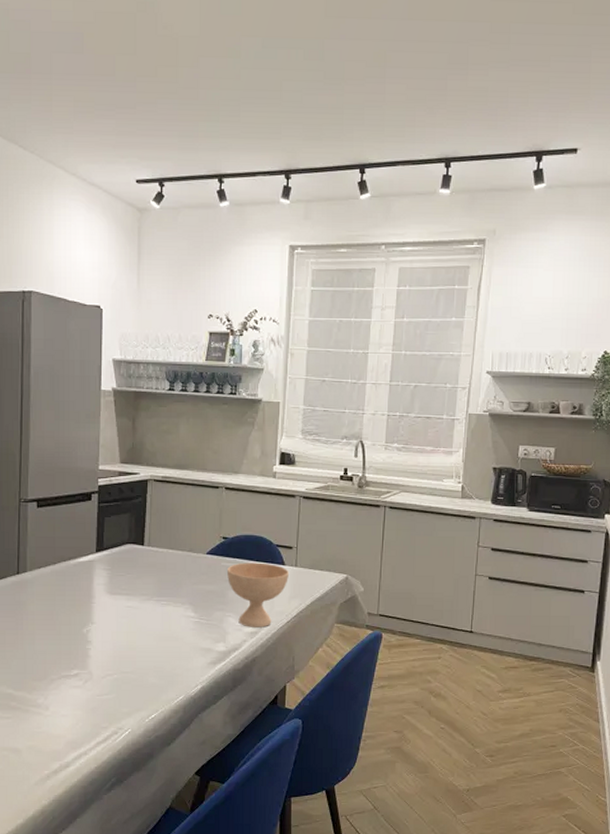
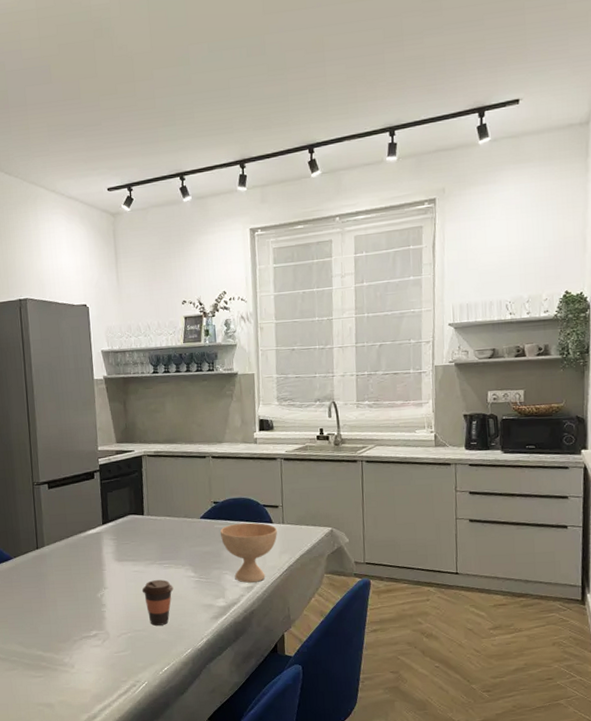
coffee cup: none [134,618,170,668] -> present [141,580,174,626]

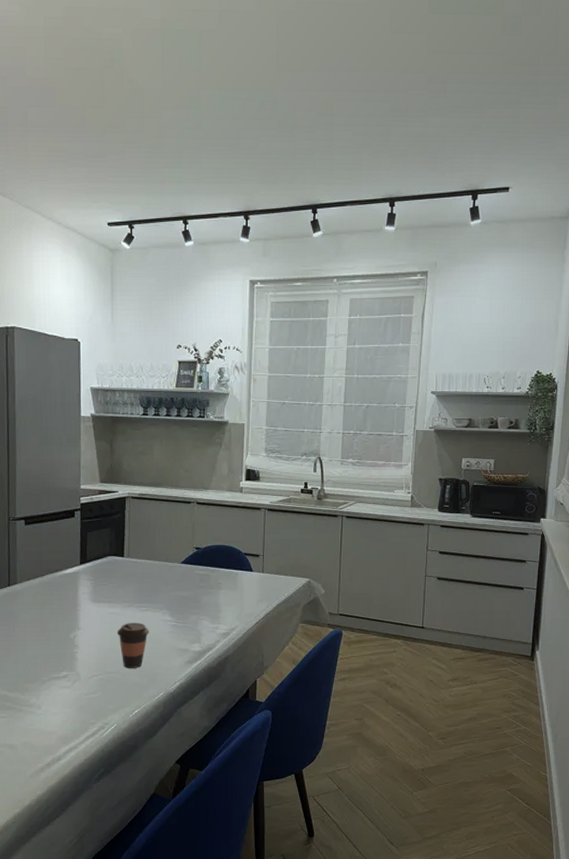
bowl: present [220,522,277,583] -> none [201,570,256,629]

